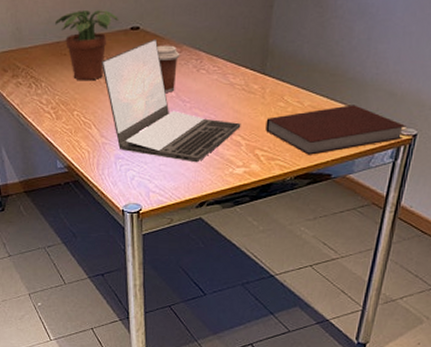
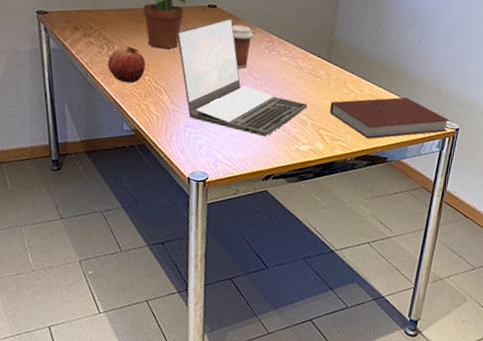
fruit: none [37,83,73,120] -> present [108,47,146,83]

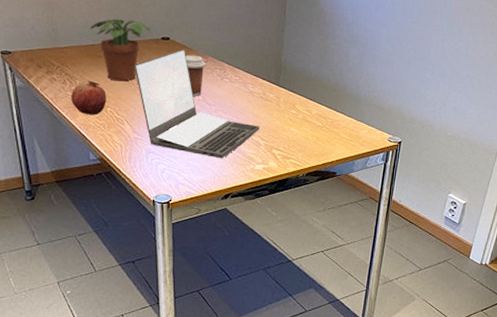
notebook: present [330,97,450,139] -> none [281,115,393,156]

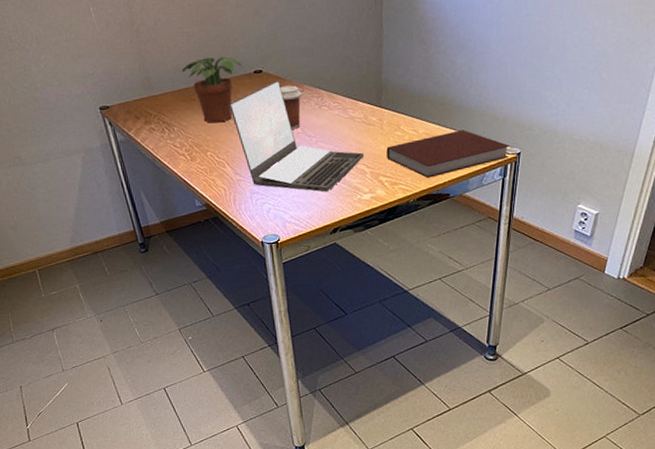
fruit: present [71,81,107,115] -> none [171,126,206,162]
notebook: none [281,115,393,156] -> present [386,129,511,178]

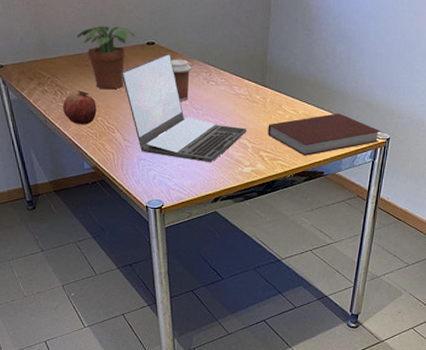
fruit: none [171,126,206,162] -> present [63,91,97,125]

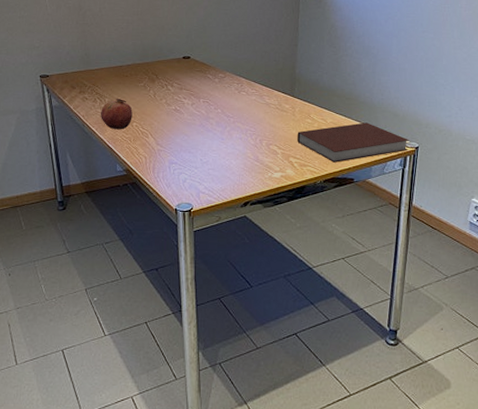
potted plant: present [77,26,135,90] -> none [119,42,172,98]
laptop: present [120,53,247,163] -> none [157,66,277,168]
coffee cup: present [170,59,192,101] -> none [204,71,224,109]

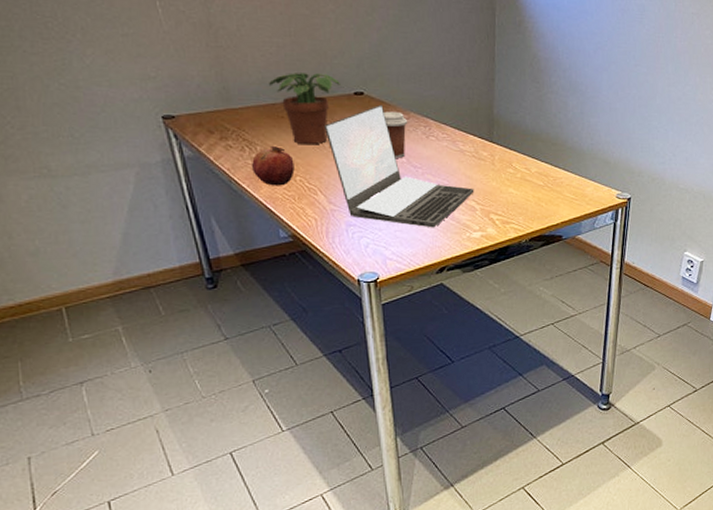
potted plant: none [119,42,172,98] -> present [269,73,340,145]
laptop: none [157,66,277,168] -> present [323,104,474,228]
coffee cup: none [204,71,224,109] -> present [383,111,408,158]
notebook: present [297,122,410,163] -> none [498,171,621,218]

